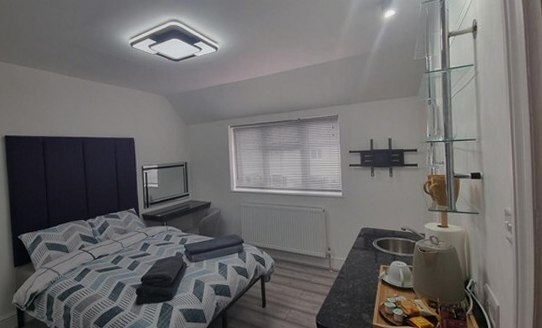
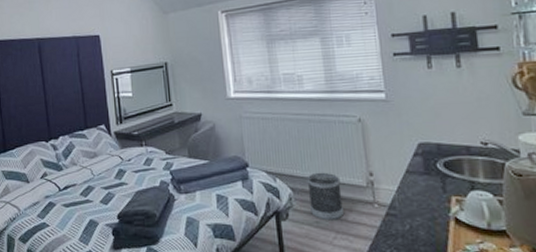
wastebasket: none [285,247,309,282] -> present [307,172,343,221]

